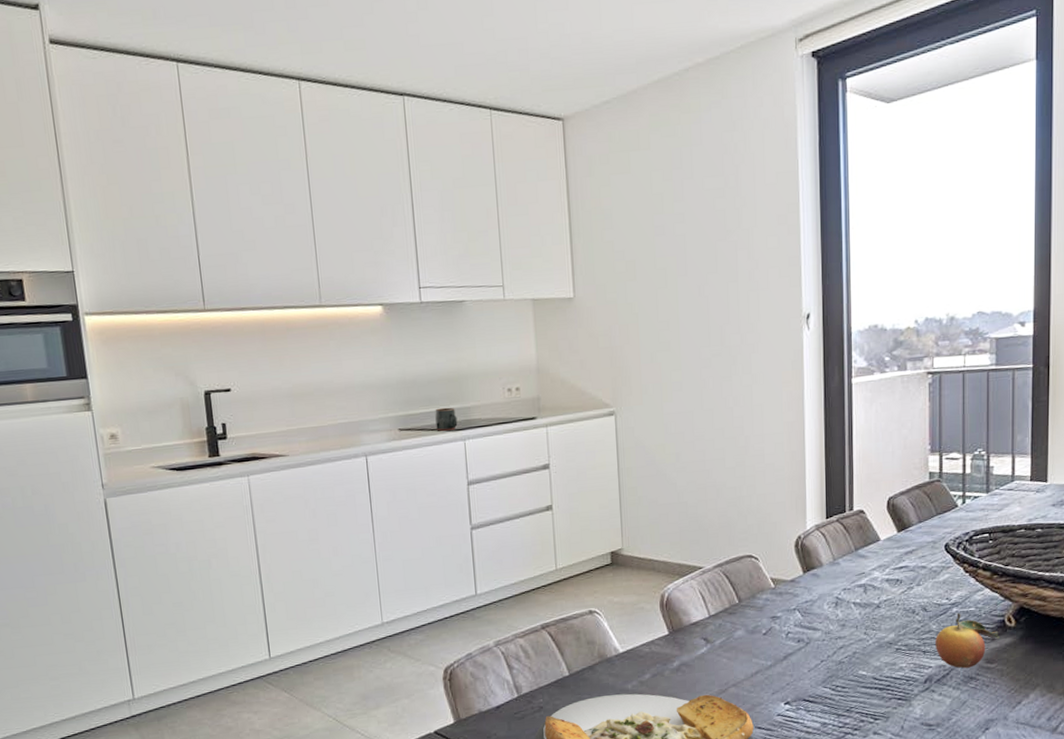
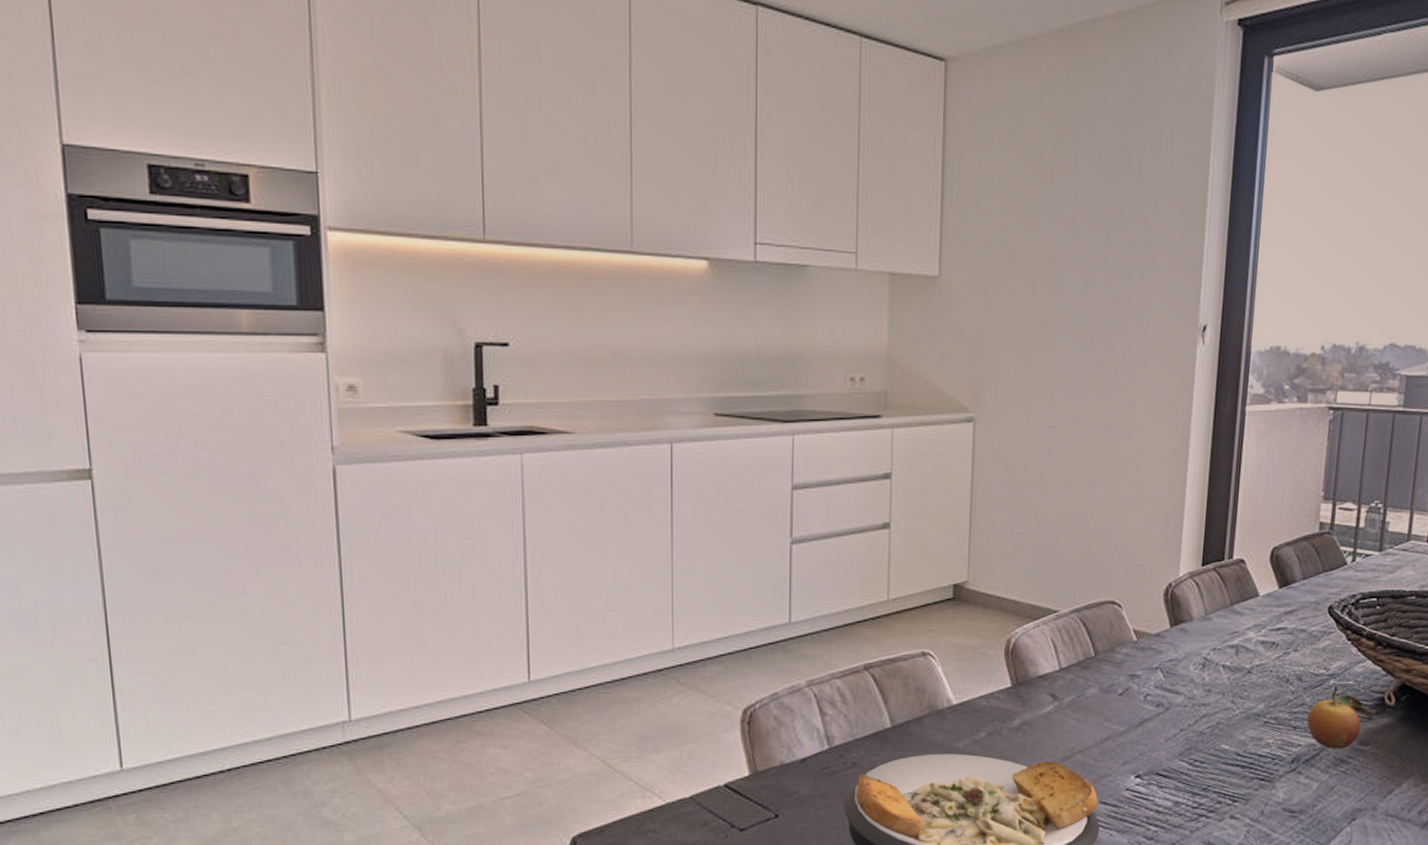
mug: present [435,407,458,431] -> none [760,393,787,421]

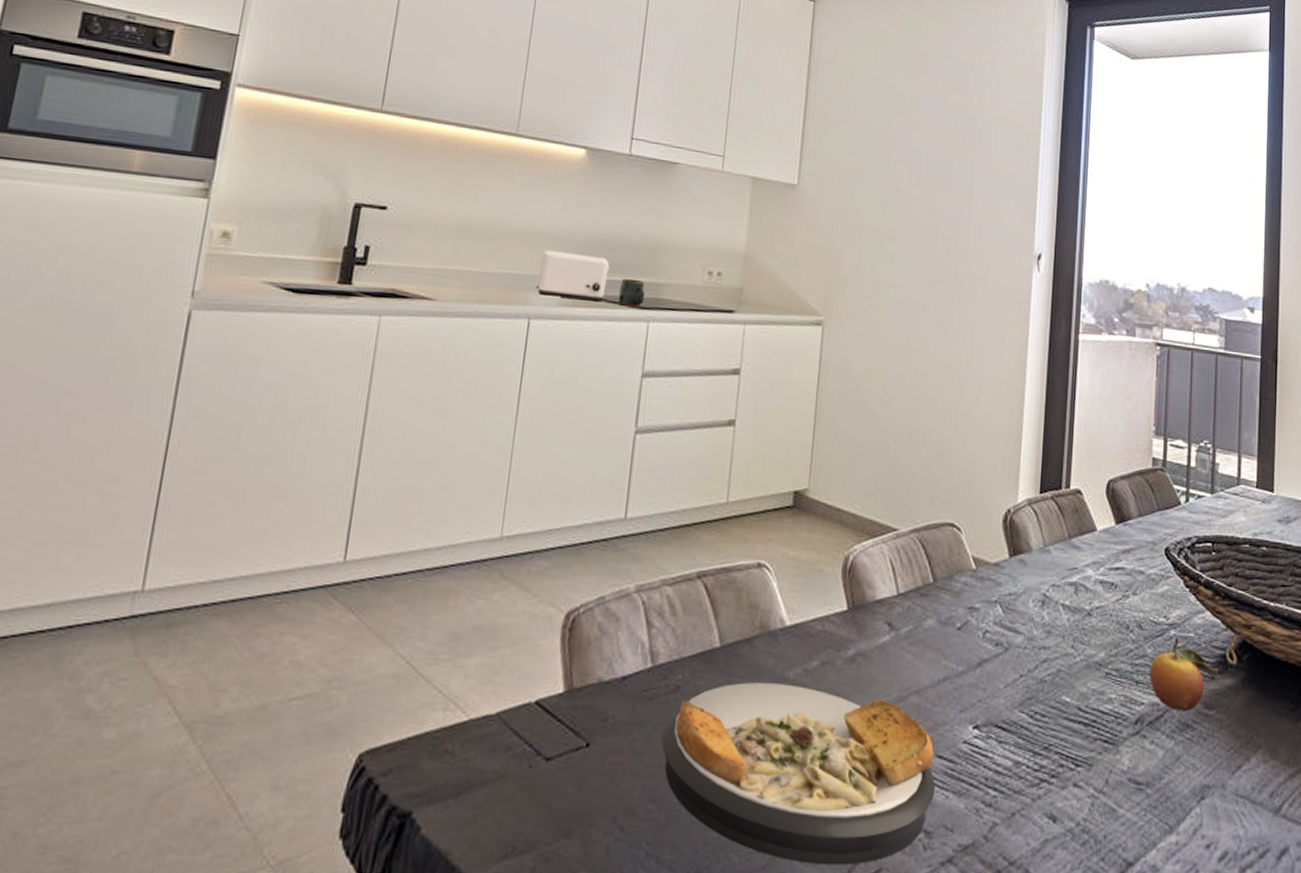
toaster: none [674,372,749,419] -> present [536,250,612,302]
mug: none [760,393,787,421] -> present [618,278,645,307]

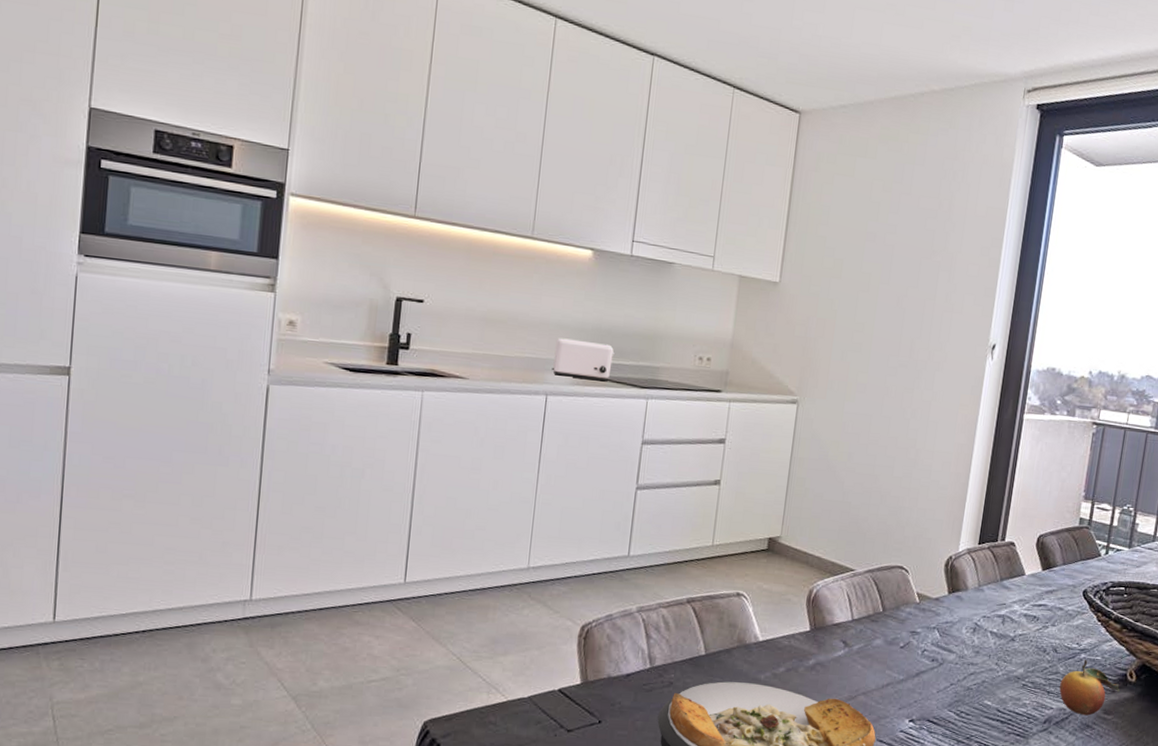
mug: present [618,278,645,307] -> none [622,362,645,387]

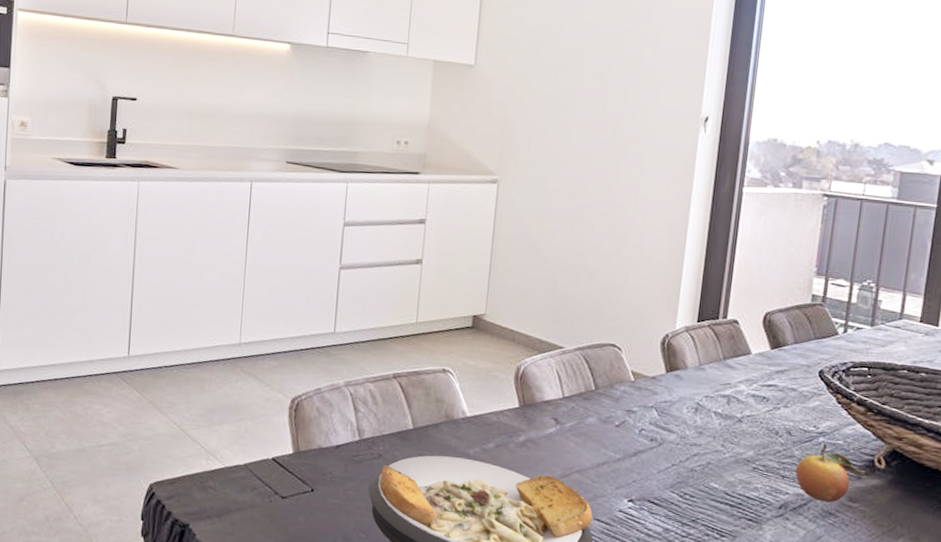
toaster: present [551,338,616,382] -> none [255,127,316,168]

